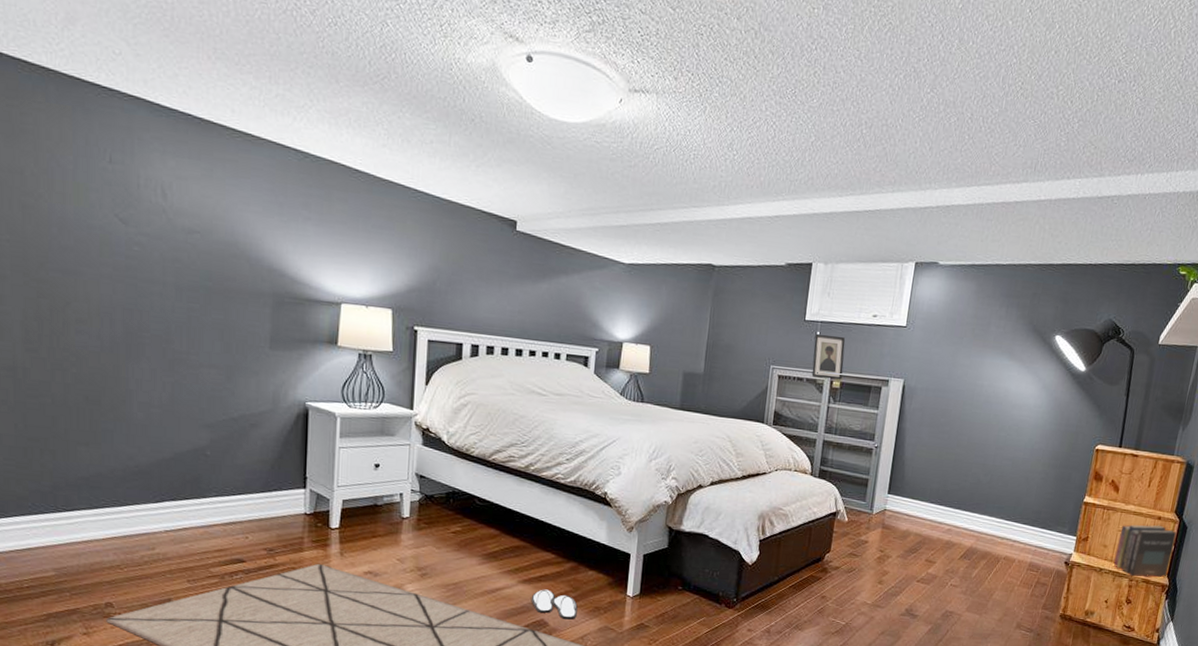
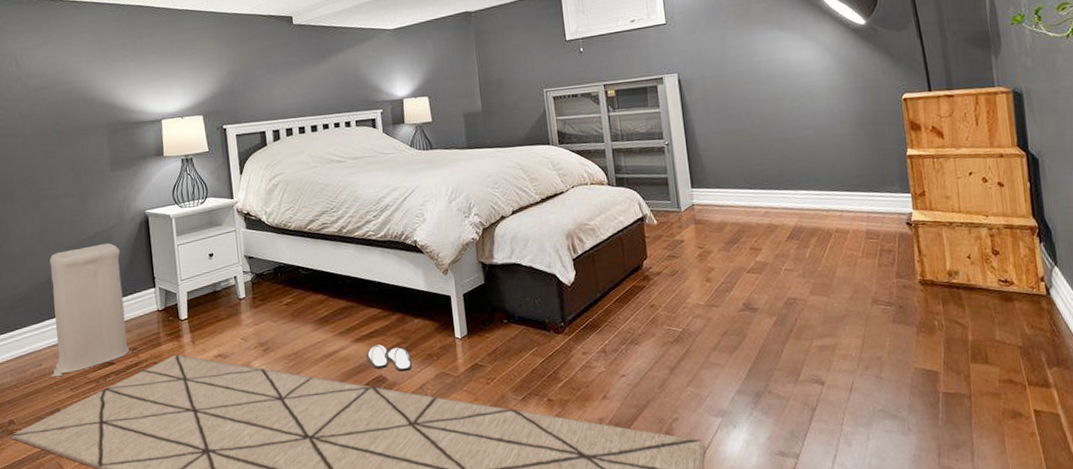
laundry basket: none [165,428,269,565] -> present [49,243,130,377]
picture frame: present [811,334,846,380] -> none [579,47,616,91]
books: present [1114,524,1177,577] -> none [959,163,1031,225]

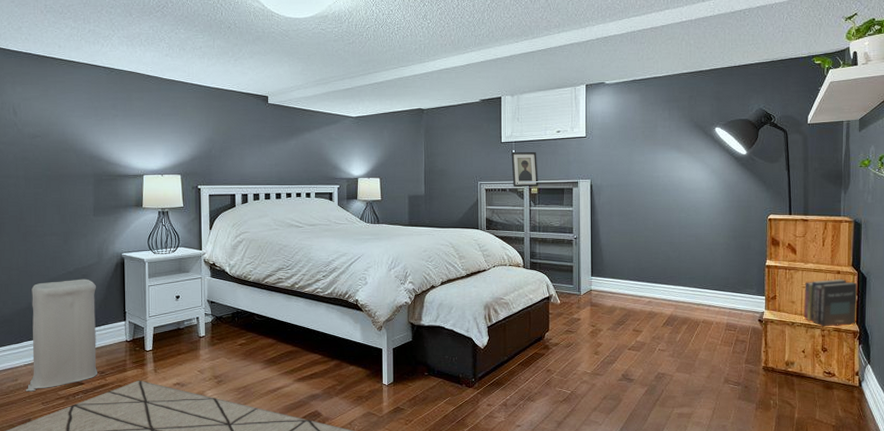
slippers: present [367,344,412,372] -> none [306,385,344,409]
picture frame: none [579,47,616,91] -> present [511,151,538,187]
books: none [959,163,1031,225] -> present [803,278,858,327]

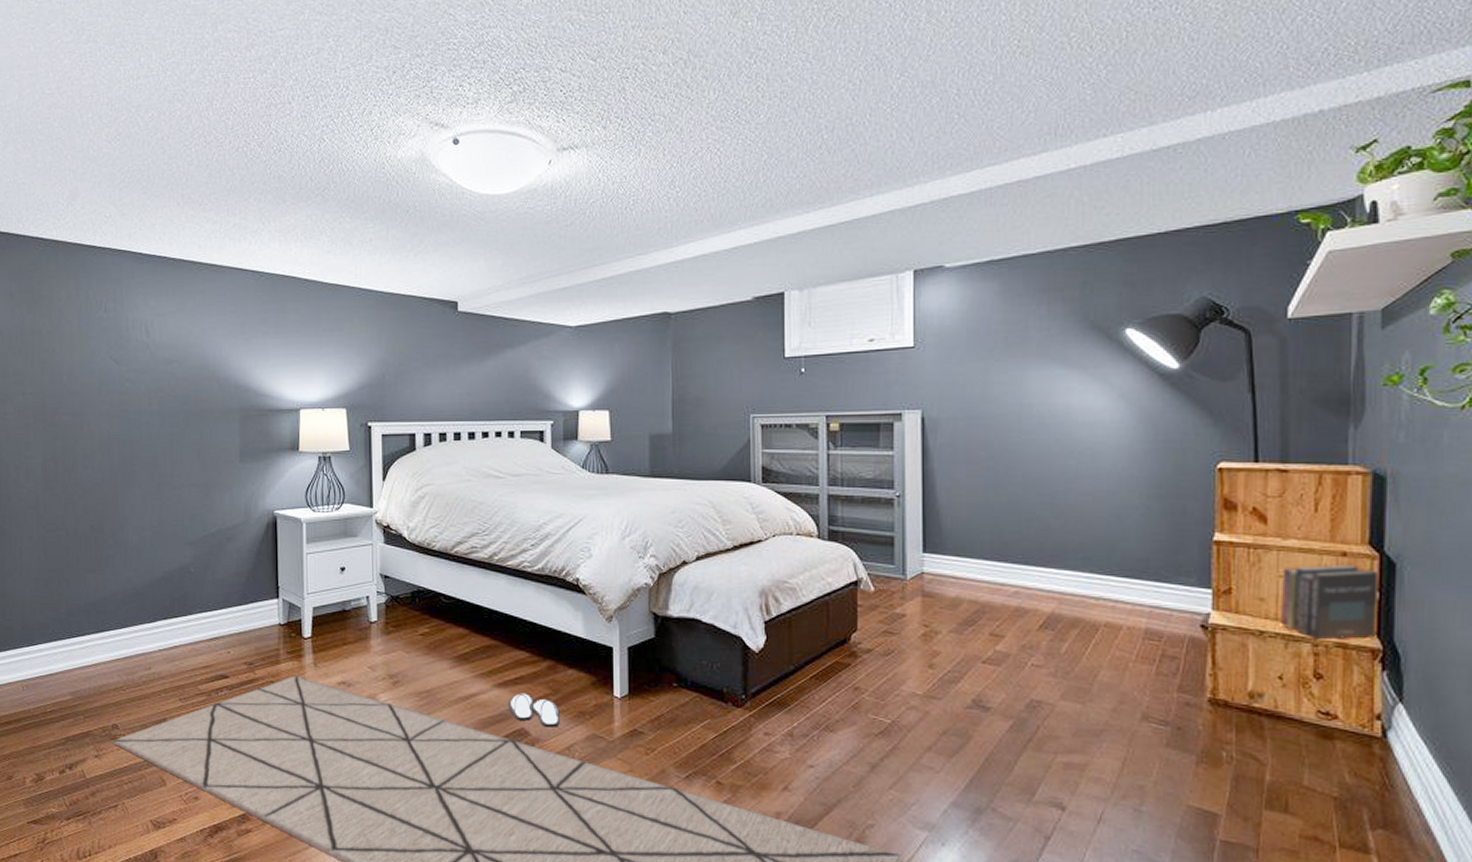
laundry basket: present [25,279,98,392] -> none [160,542,246,684]
slippers: none [306,385,344,409] -> present [509,693,560,727]
picture frame: present [511,151,538,187] -> none [800,369,840,421]

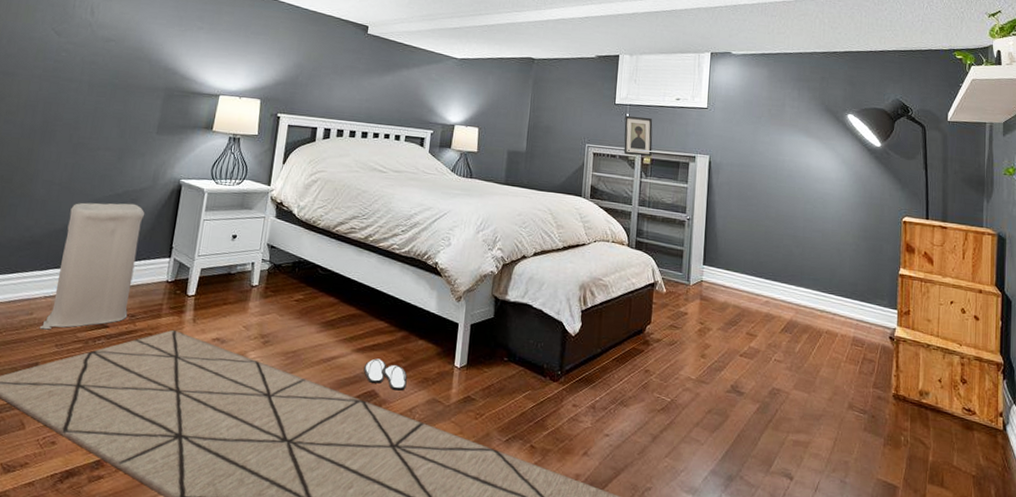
laundry basket: none [160,542,246,684] -> present [39,202,145,330]
picture frame: none [800,369,840,421] -> present [623,116,653,157]
books: present [1280,563,1380,640] -> none [940,298,1002,355]

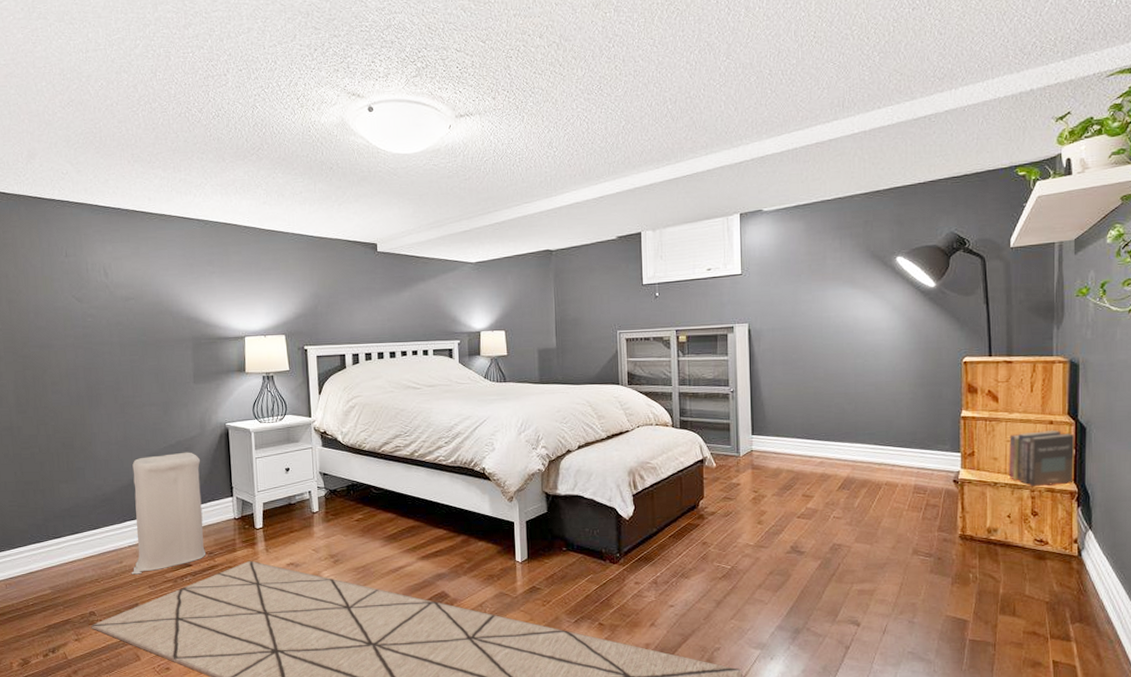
slippers: present [364,358,407,391] -> none [431,563,473,589]
picture frame: present [623,116,653,157] -> none [655,293,687,335]
books: none [940,298,1002,355] -> present [1008,429,1075,487]

